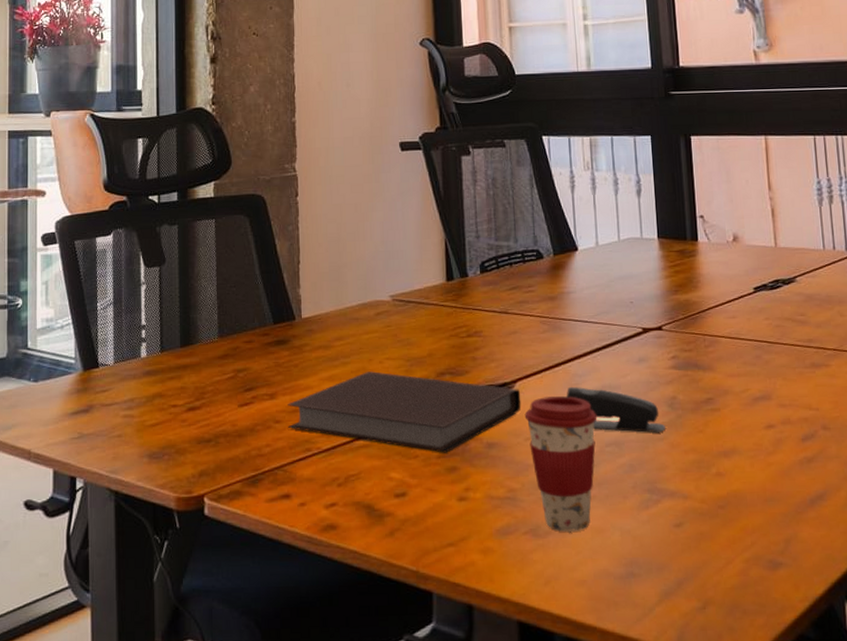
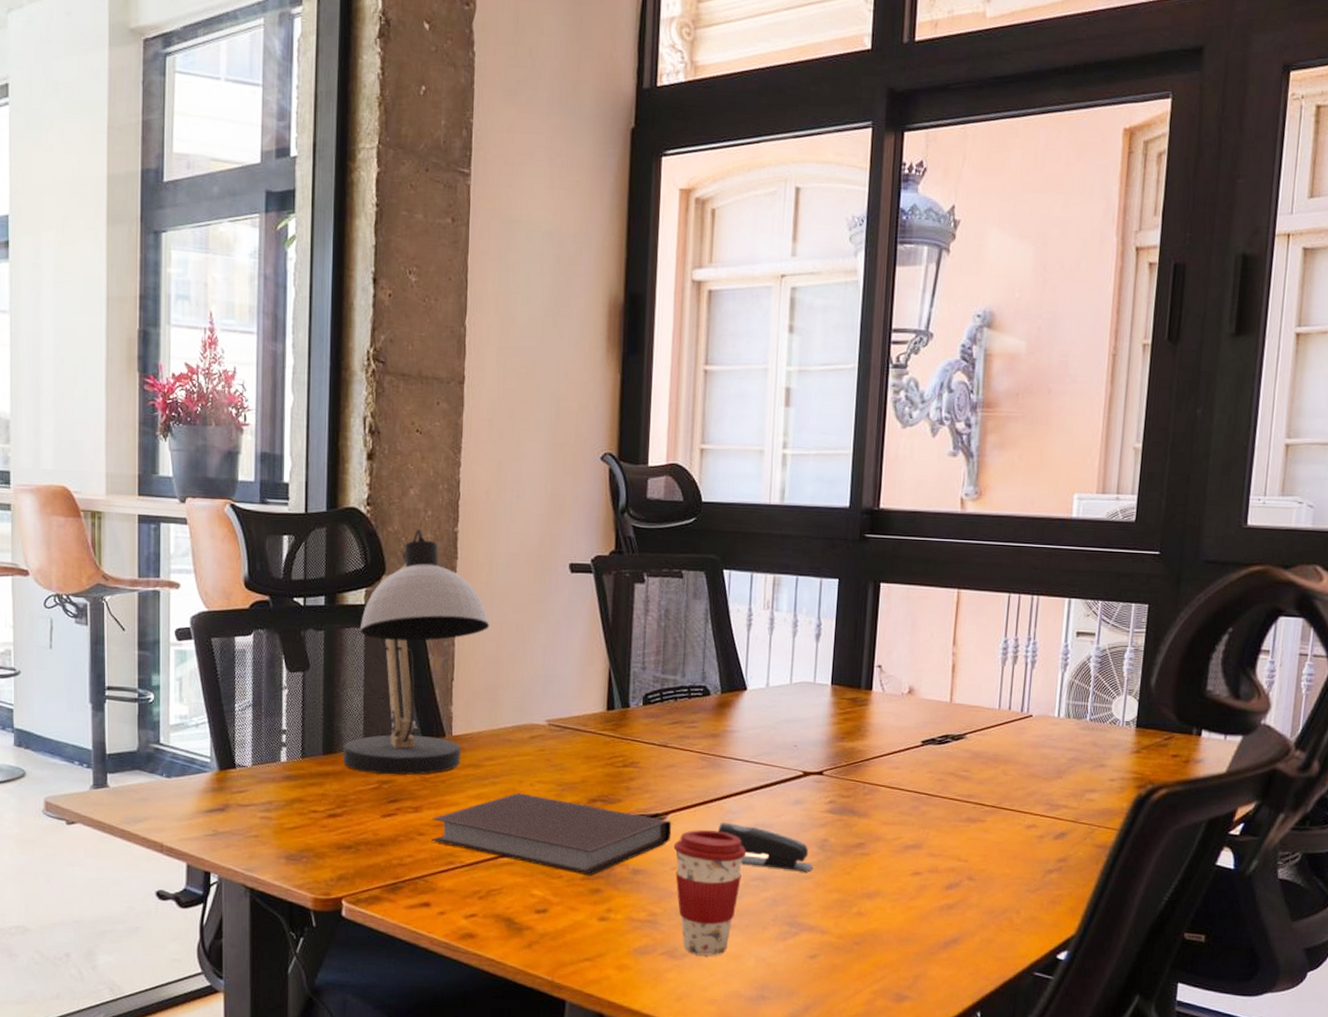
desk lamp: none [200,121,330,362] -> present [343,528,490,775]

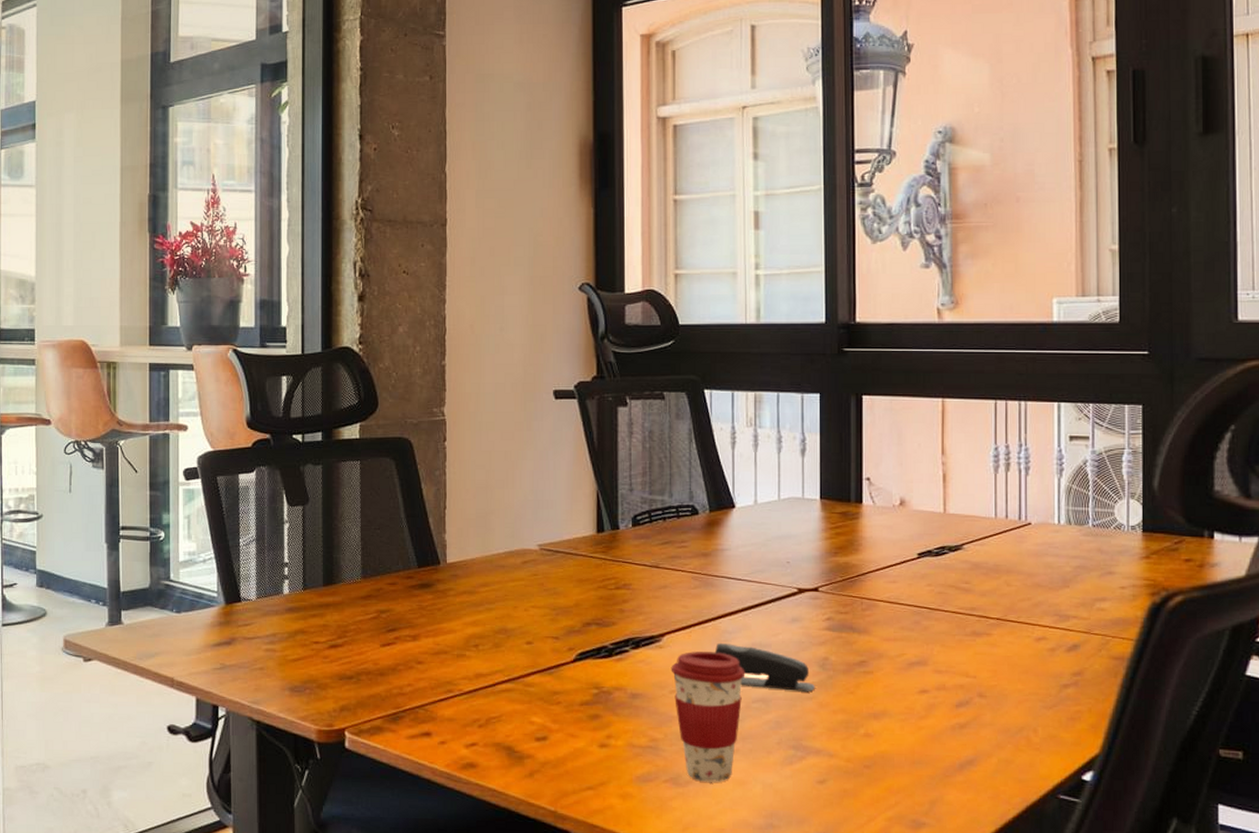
desk lamp: present [343,528,490,775] -> none [343,363,479,603]
notebook: present [431,793,672,876] -> none [430,618,668,701]

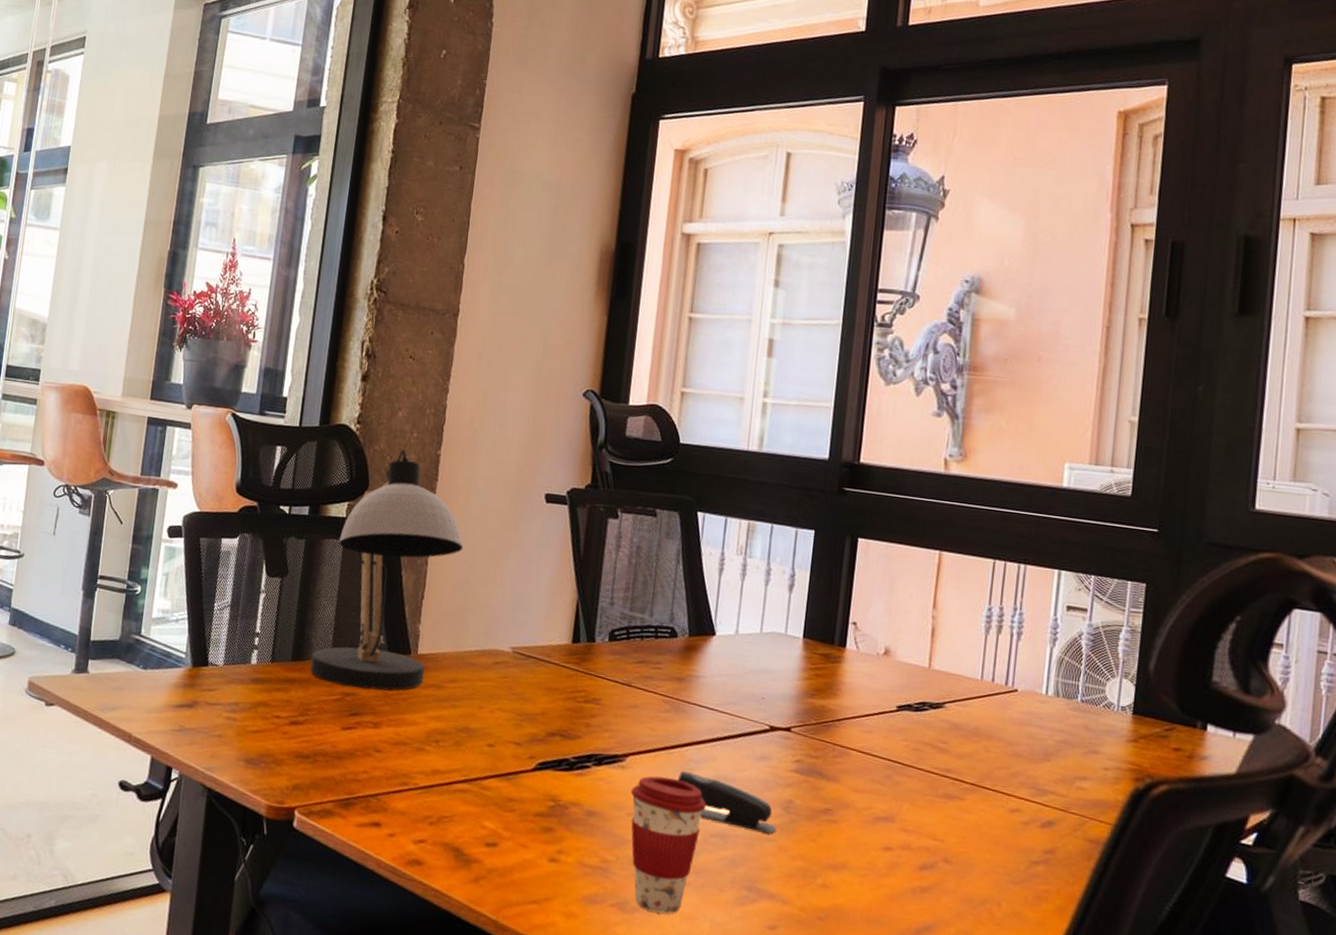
desk lamp: none [343,363,479,603] -> present [310,448,464,690]

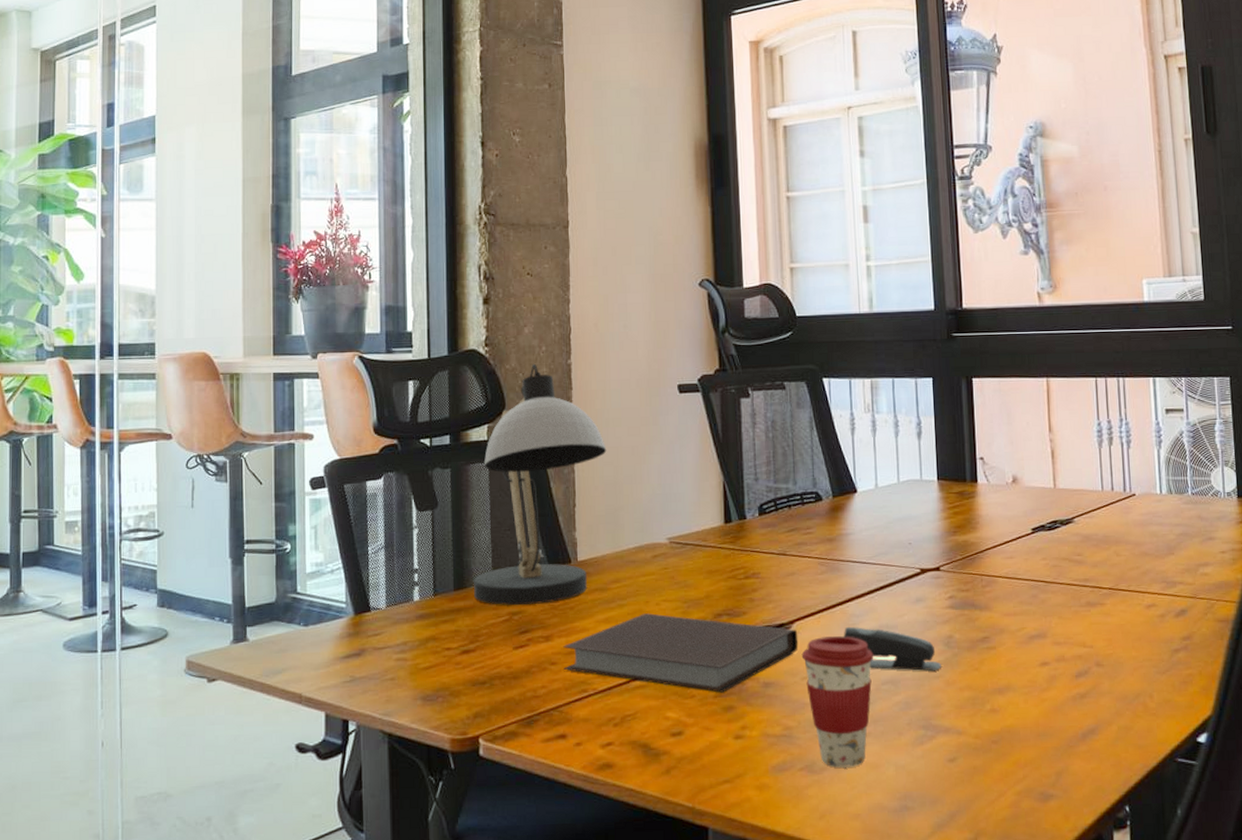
notebook: none [388,718,631,813] -> present [563,613,799,693]

